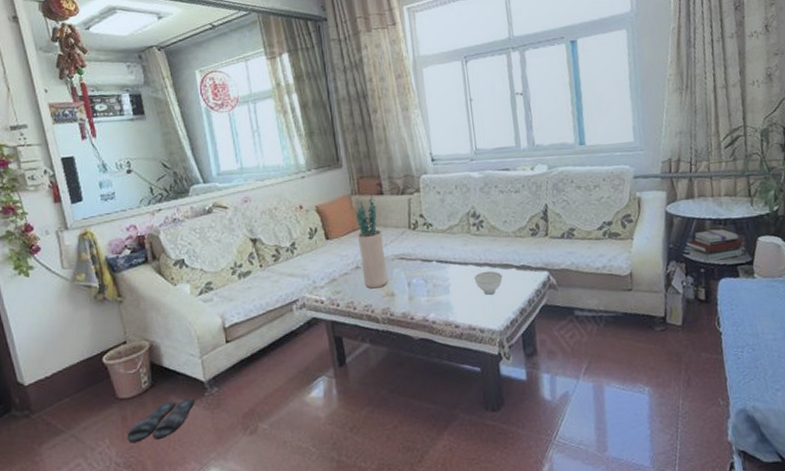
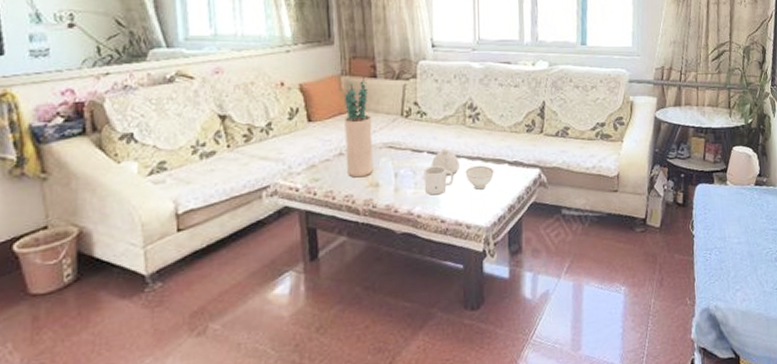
slippers: present [128,398,195,443] -> none [39,294,131,348]
mug: none [434,273,464,302] -> present [424,166,454,195]
teapot: none [441,257,469,283] -> present [431,148,461,176]
books: present [686,228,743,262] -> none [670,137,719,167]

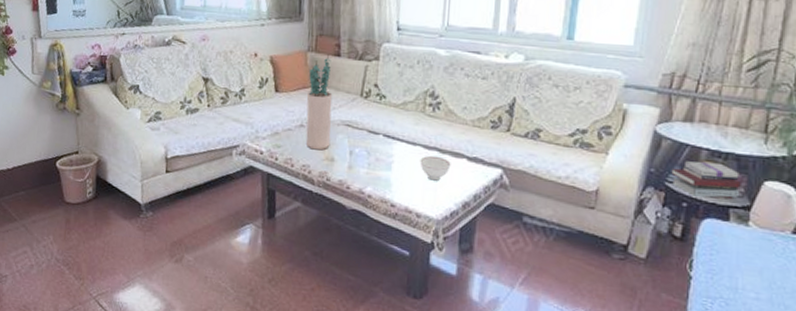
mug: present [424,166,454,195] -> none [377,149,408,179]
teapot: present [431,148,461,176] -> none [385,133,416,162]
books: none [670,137,719,167] -> present [671,161,741,199]

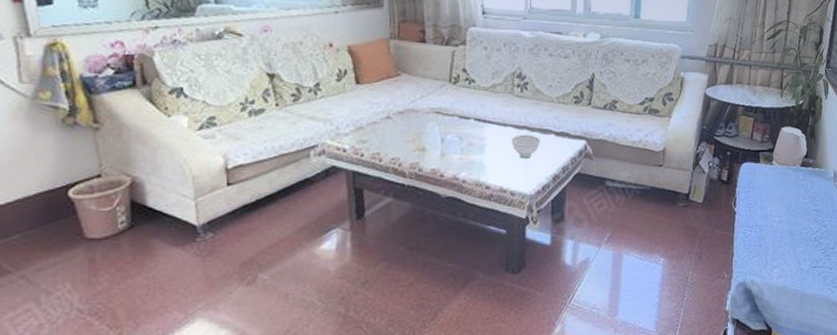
vase: present [305,54,333,151] -> none [391,41,421,141]
books: present [671,161,741,199] -> none [718,116,766,146]

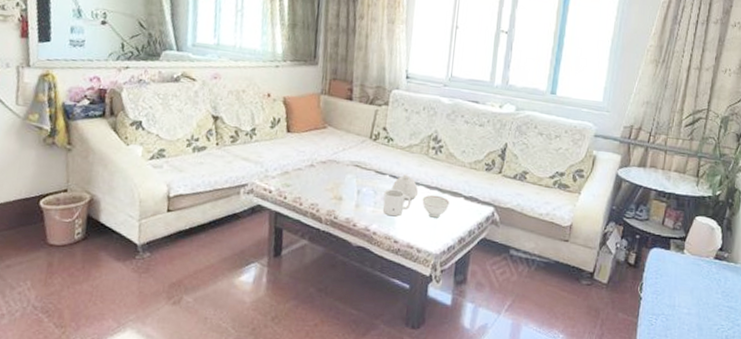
mug: none [470,133,500,162] -> present [382,189,411,217]
teapot: none [477,116,507,143] -> present [391,174,419,200]

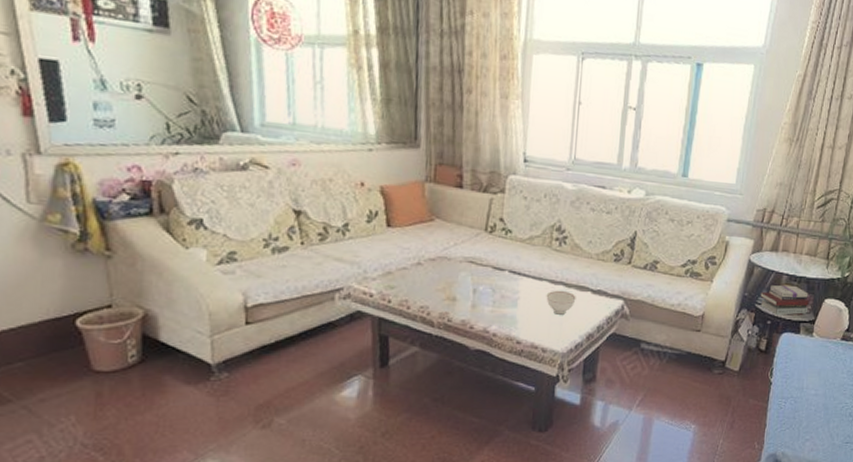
mug: present [382,189,411,217] -> none [502,286,534,316]
teapot: present [391,174,419,200] -> none [511,269,542,297]
books: none [628,200,679,231] -> present [760,285,809,315]

